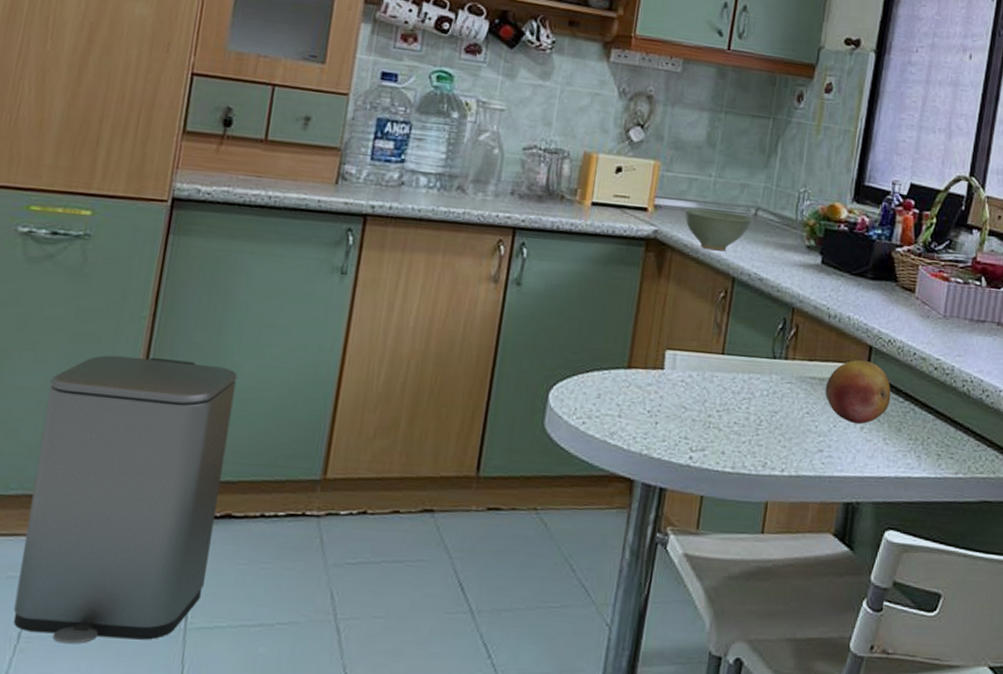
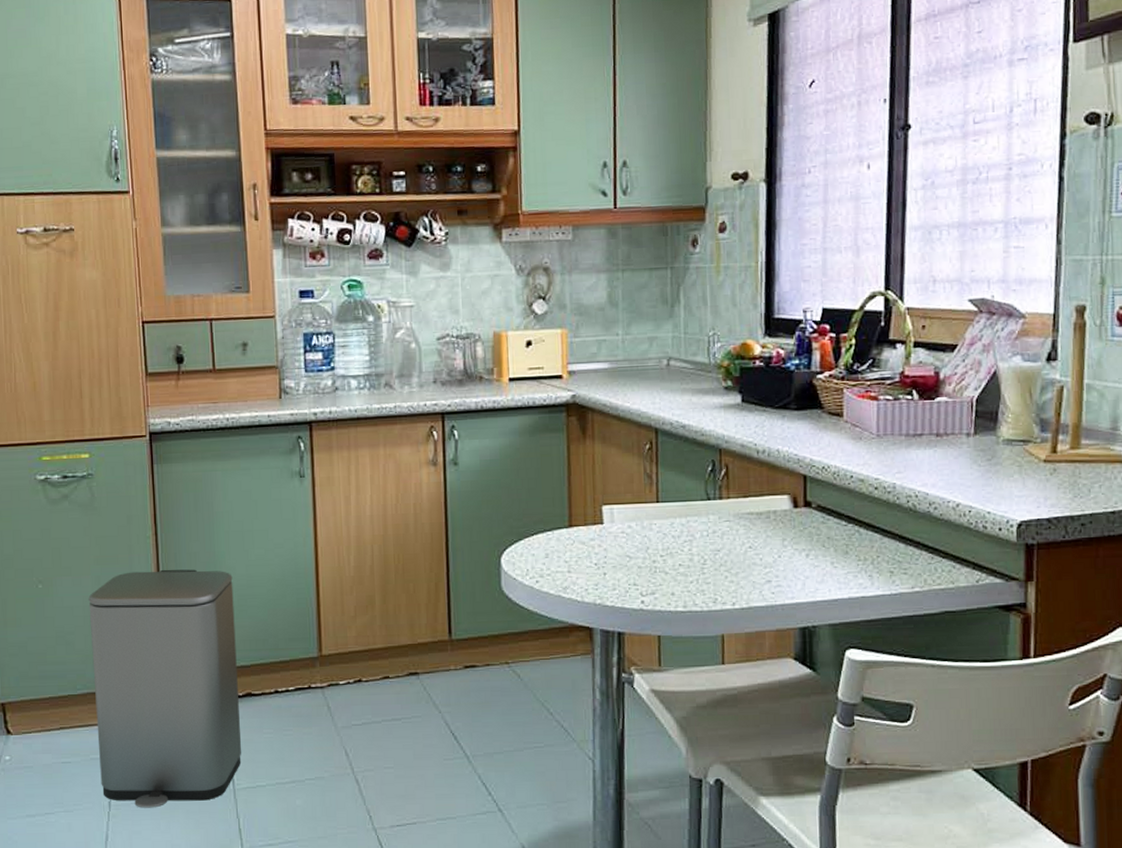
bowl: present [684,208,752,251] -> none [597,366,666,406]
fruit: present [825,359,891,424] -> none [764,489,833,551]

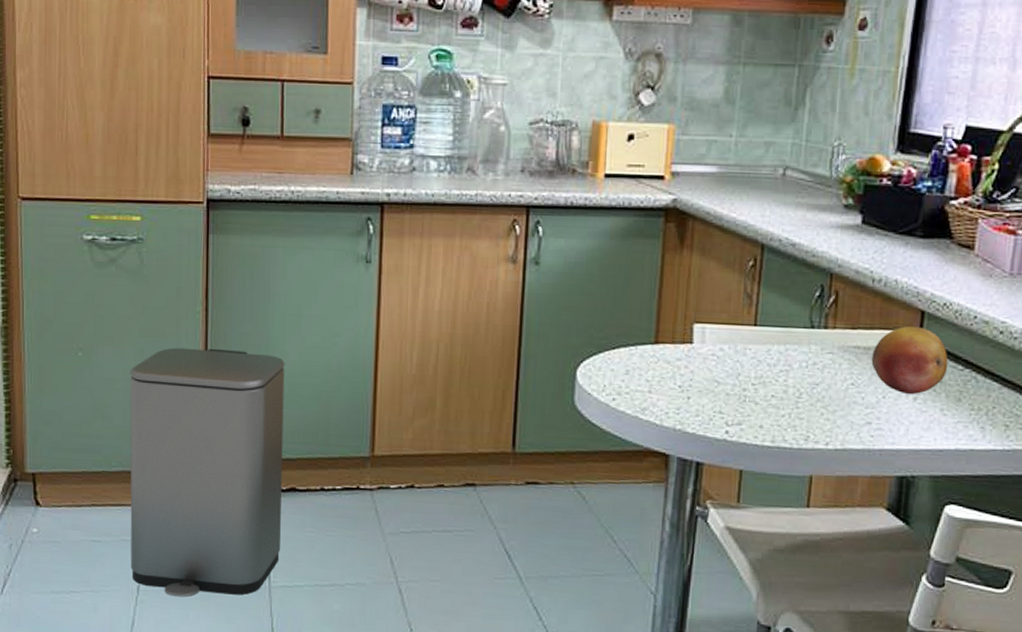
fruit: none [764,489,833,551] -> present [871,326,948,394]

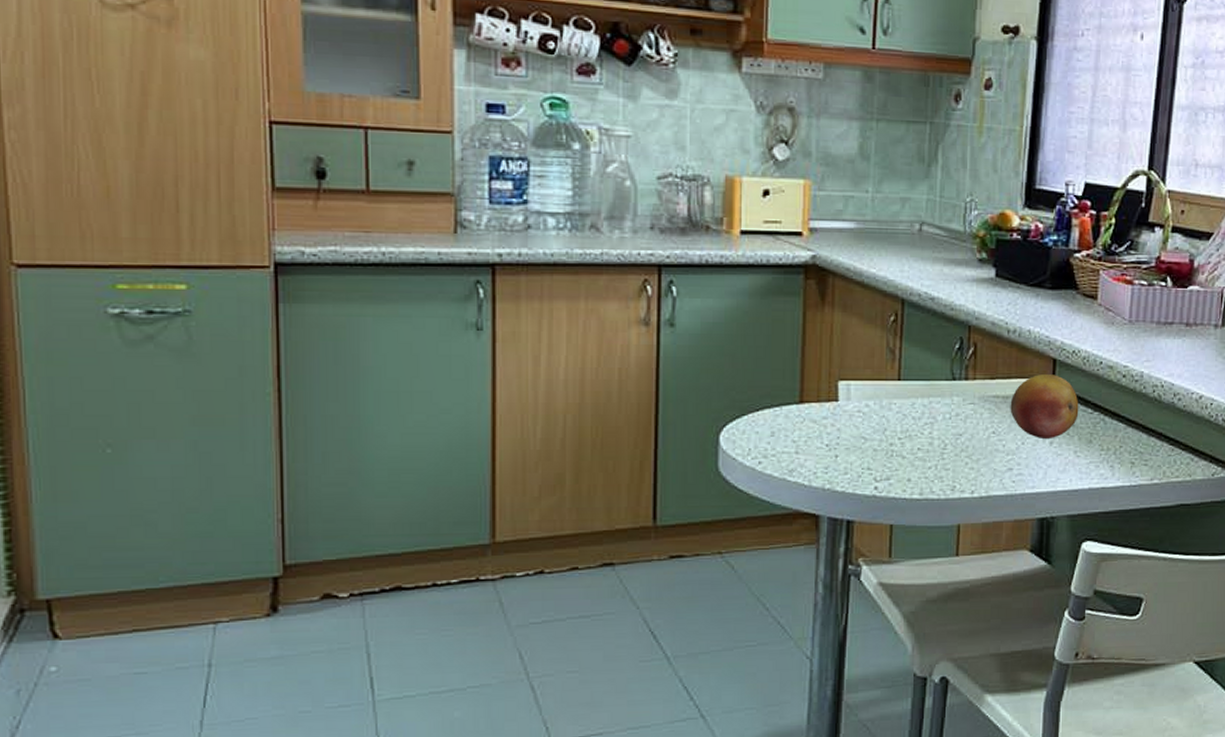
pedal bin: present [130,347,285,598] -> none [179,434,385,727]

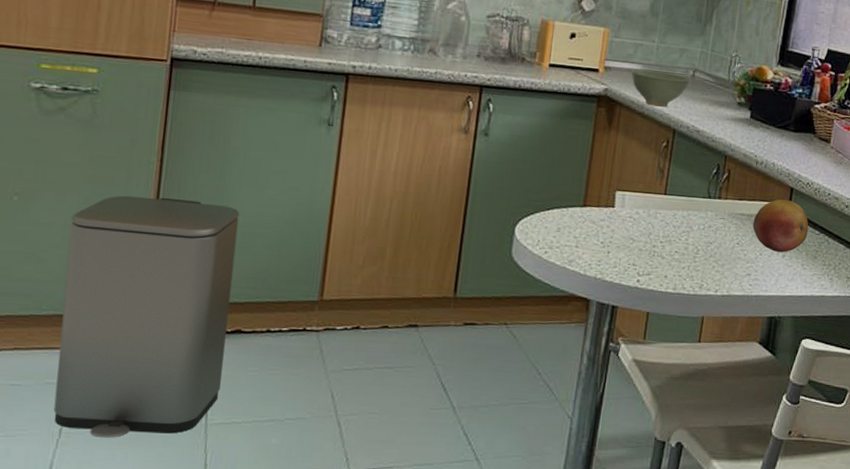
pedal bin: none [179,434,385,727] -> present [53,195,240,438]
bowl: none [842,227,917,272] -> present [631,69,691,107]

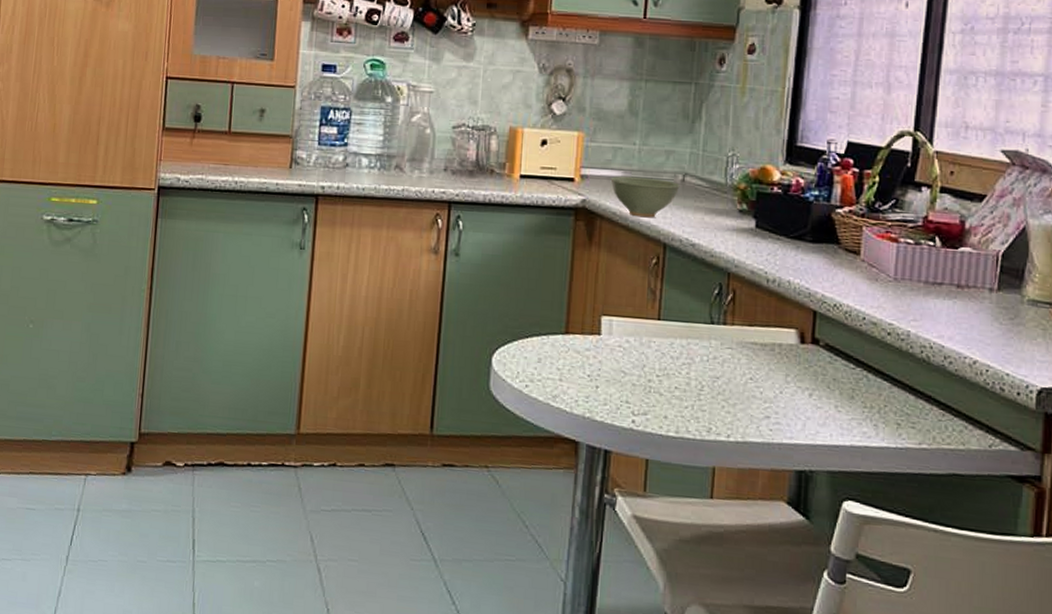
pedal bin: present [53,195,240,438] -> none [61,323,221,569]
fruit: present [752,199,809,252] -> none [768,324,840,390]

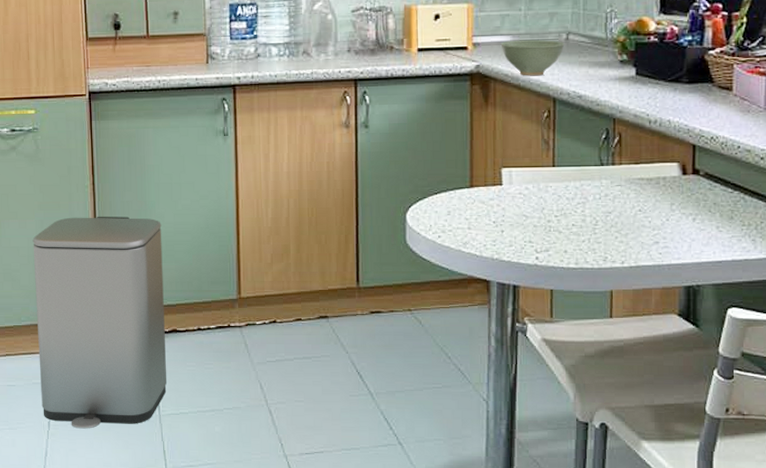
pedal bin: none [61,323,221,569] -> present [32,216,167,429]

